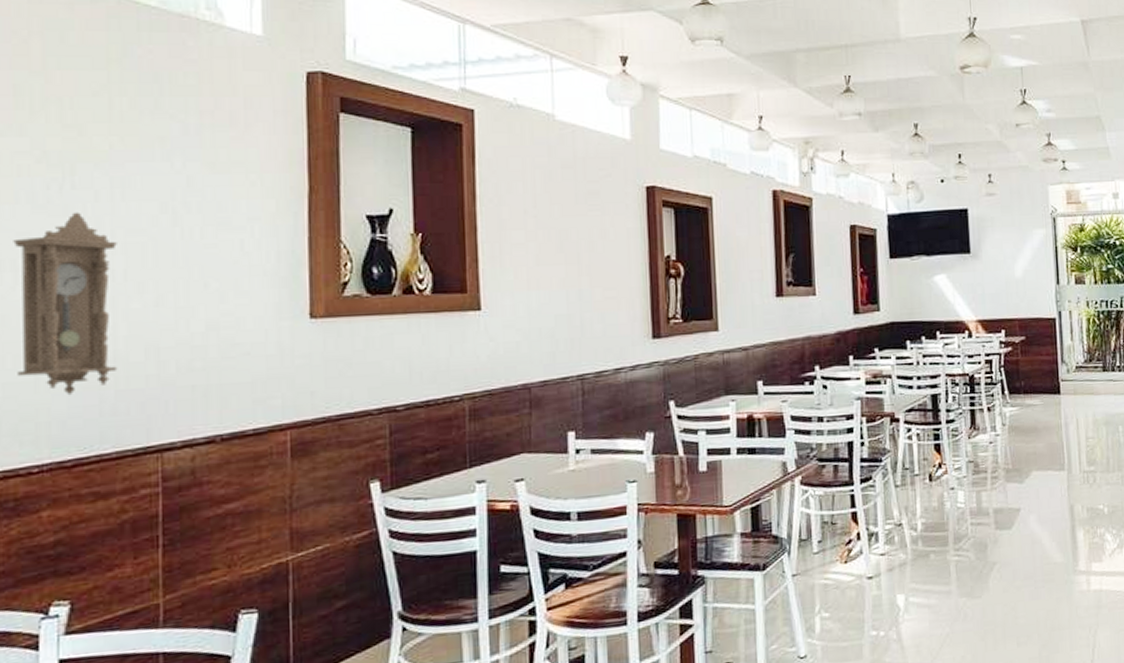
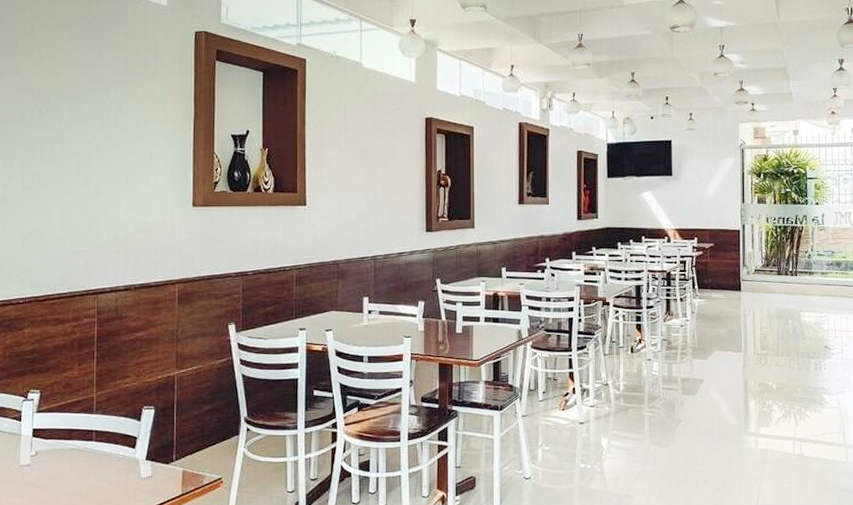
pendulum clock: present [13,212,118,396] -> none [11,128,73,253]

